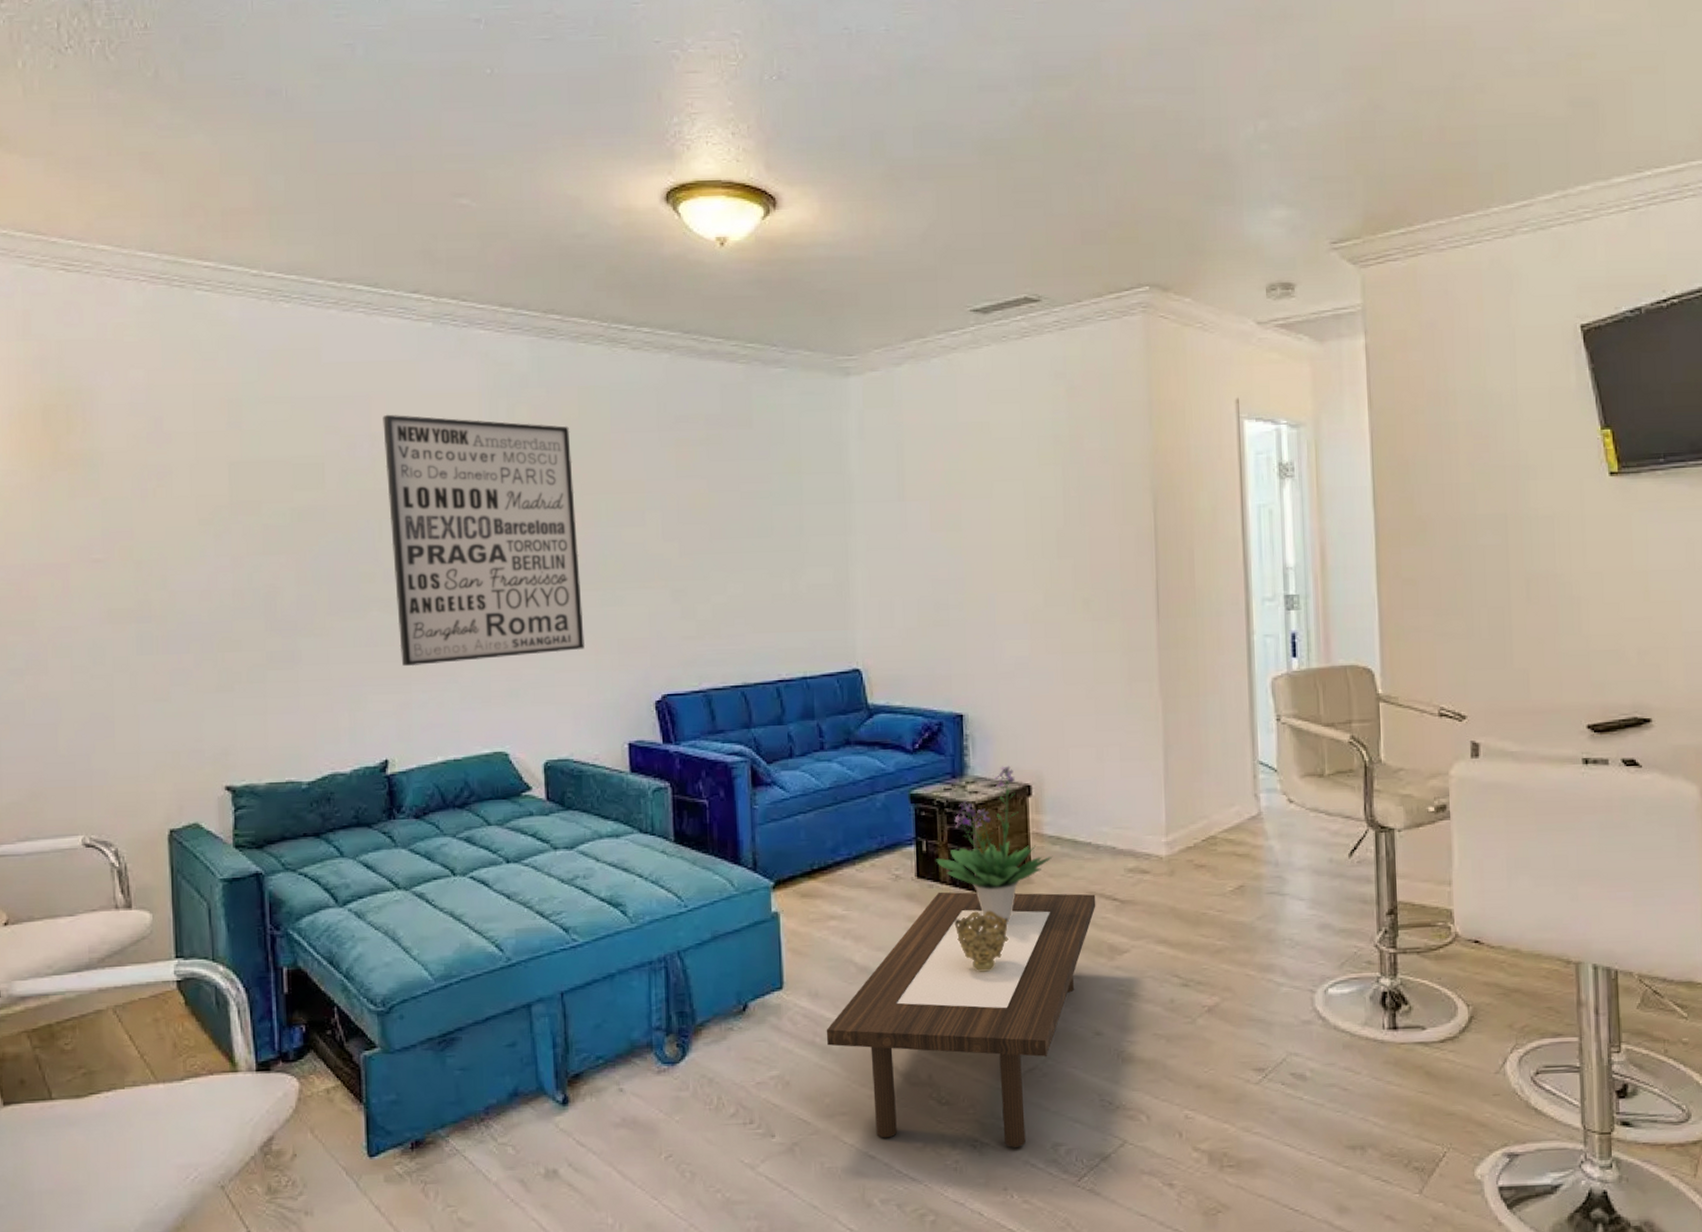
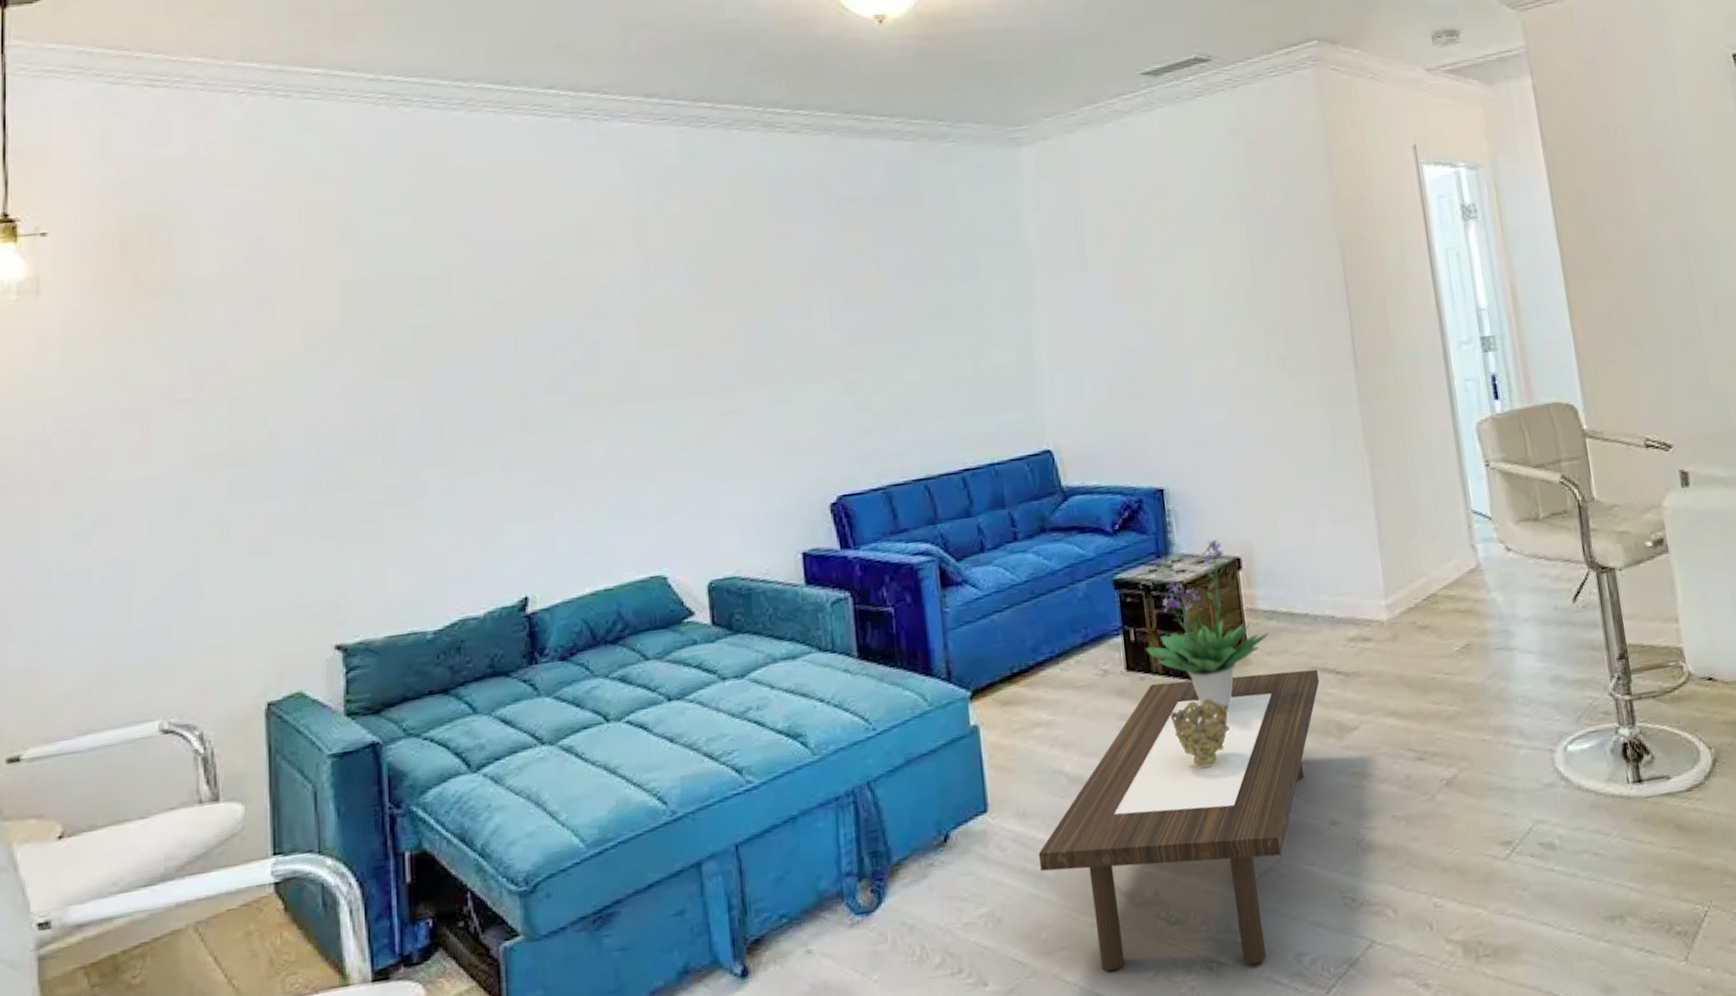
wall art: present [383,414,585,667] -> none [517,216,749,489]

